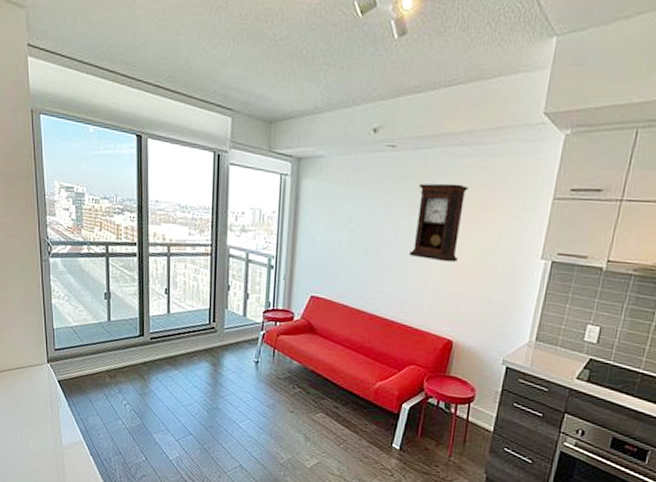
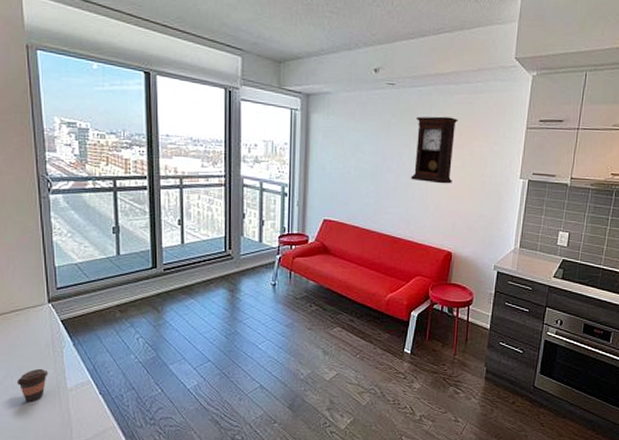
coffee cup: none [20,424,47,456] -> present [16,368,49,403]

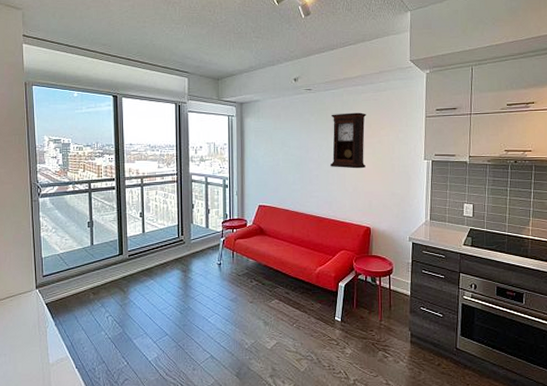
coffee cup: present [16,368,49,403] -> none [9,346,35,378]

